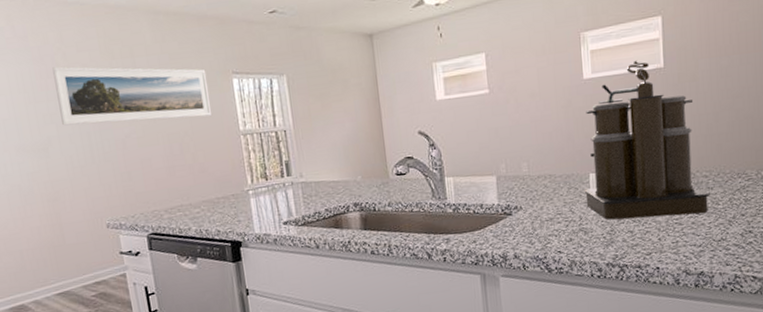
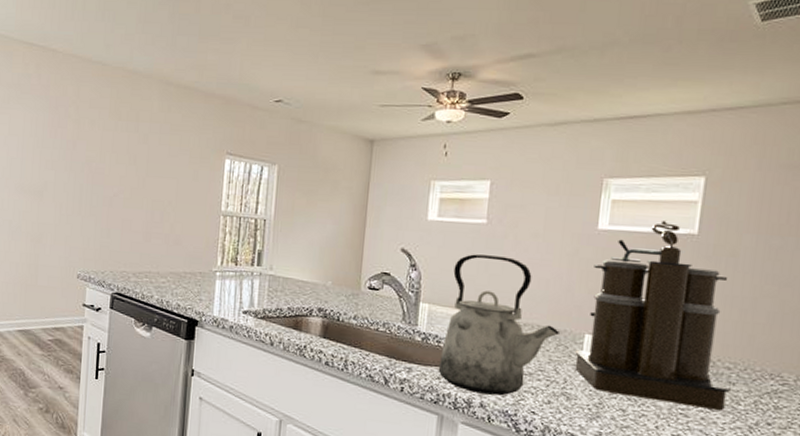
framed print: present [52,66,211,126] -> none [61,118,202,191]
kettle: none [468,119,568,247] -> present [438,254,559,396]

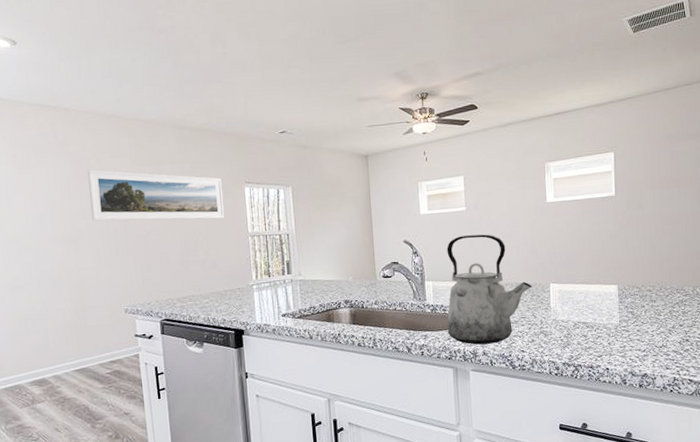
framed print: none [61,118,202,191] -> present [87,169,225,221]
coffee maker: present [575,220,731,411] -> none [545,188,653,325]

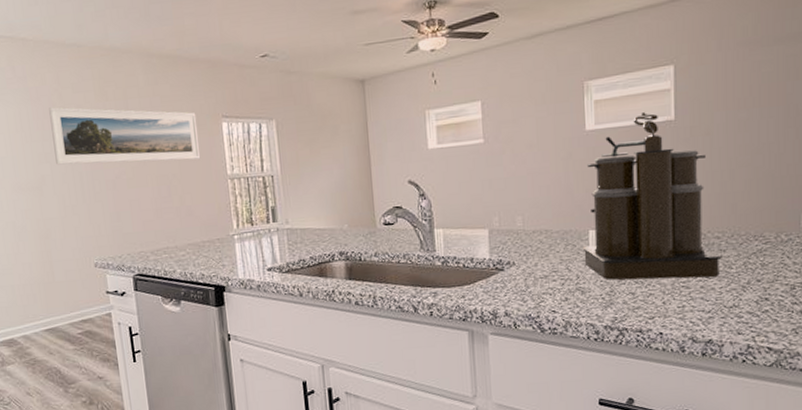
kettle: present [447,234,532,345] -> none [460,171,566,304]
coffee maker: none [545,188,653,325] -> present [582,111,722,280]

